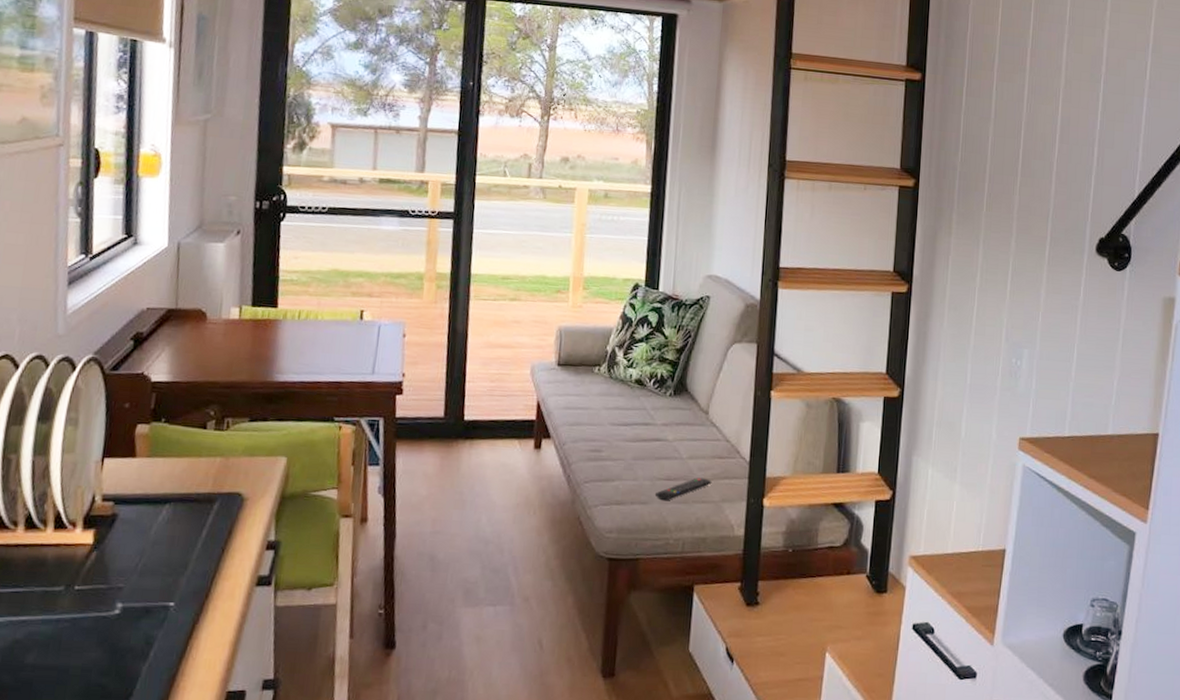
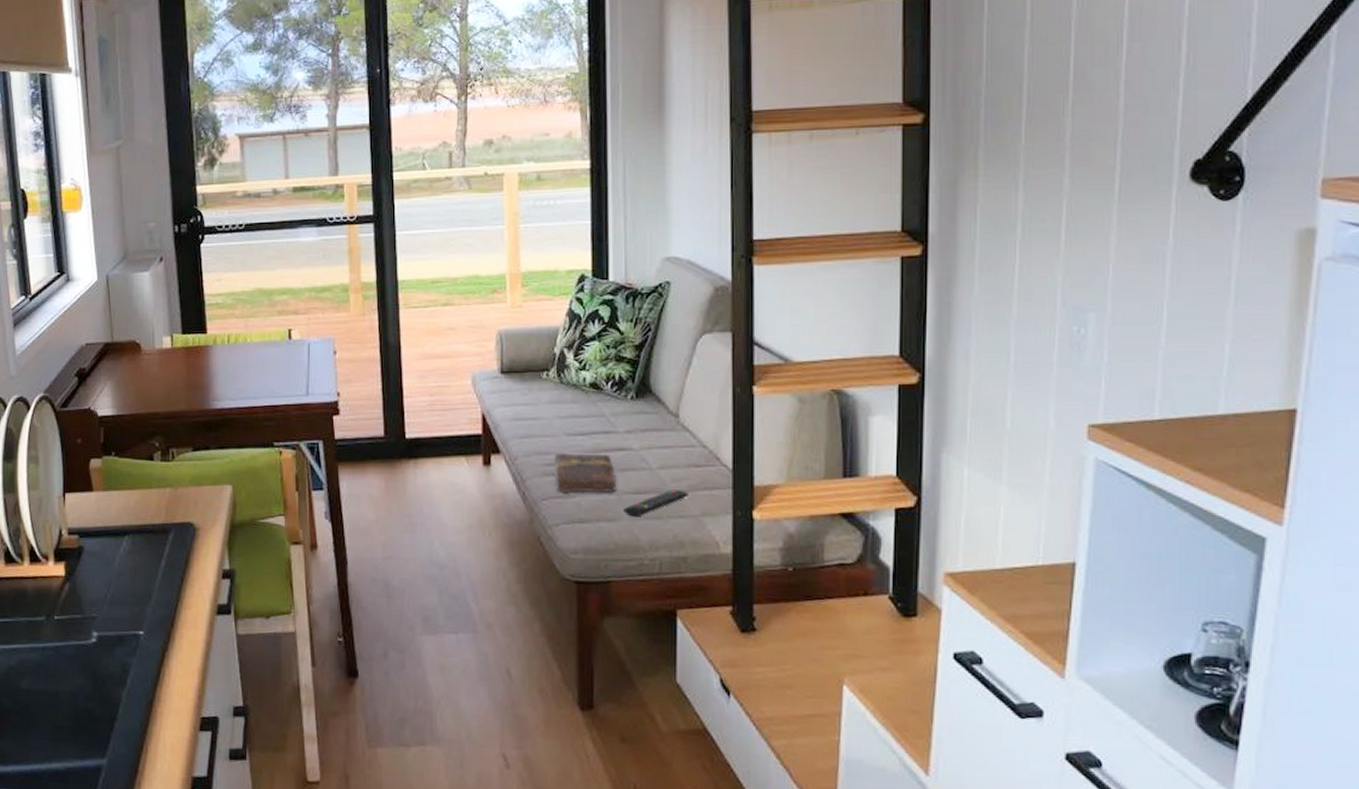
book: none [596,440,652,479] -> present [553,452,617,493]

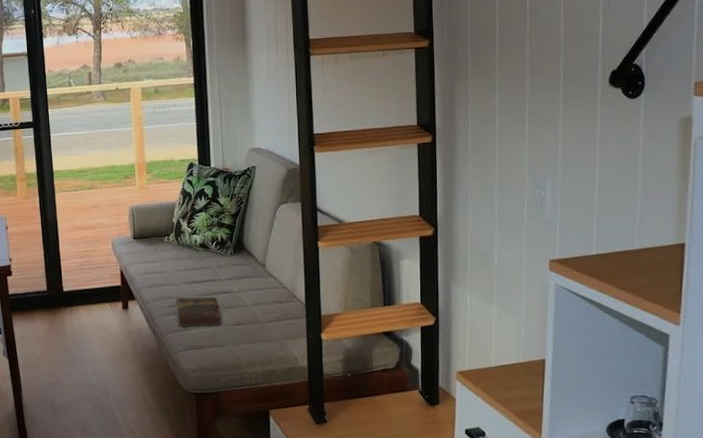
remote control: present [624,490,689,517] -> none [228,321,275,343]

